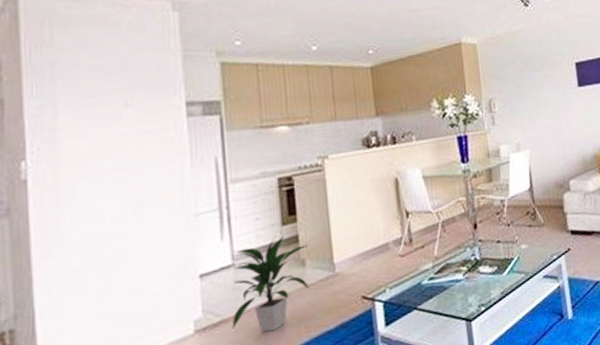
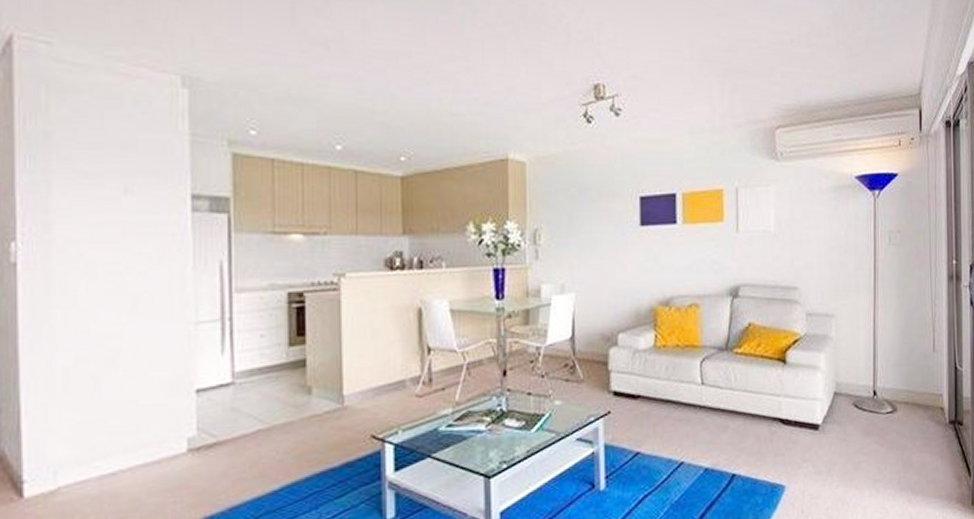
indoor plant: present [232,236,311,333] -> none [228,358,317,461]

